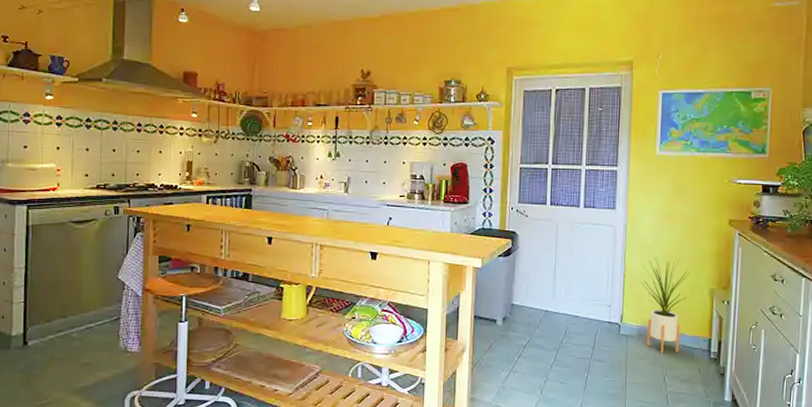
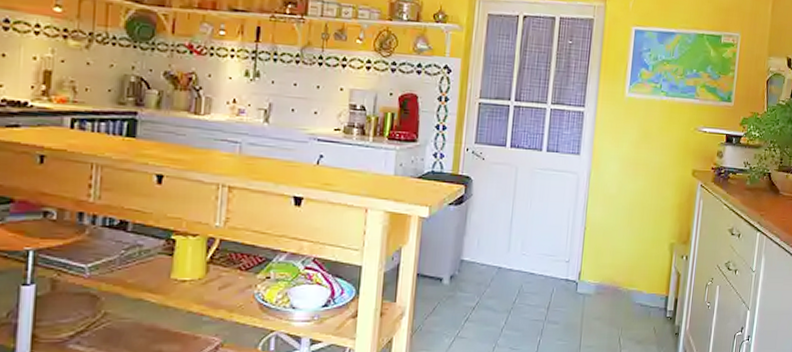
house plant: present [641,257,694,354] -> none [601,208,654,313]

